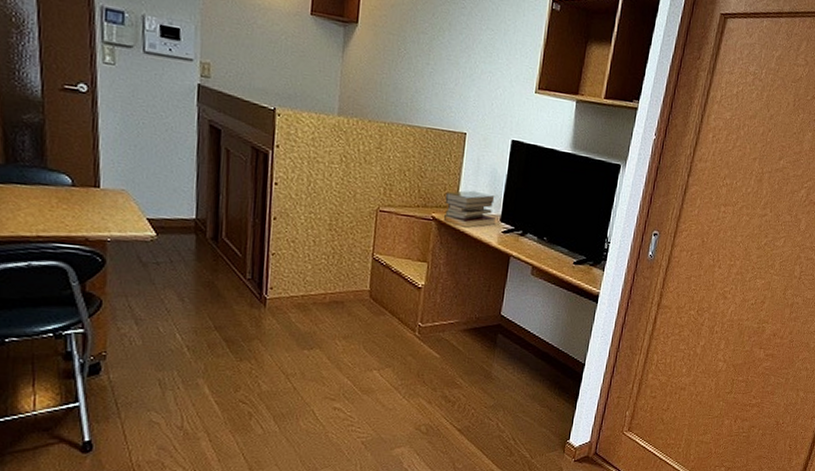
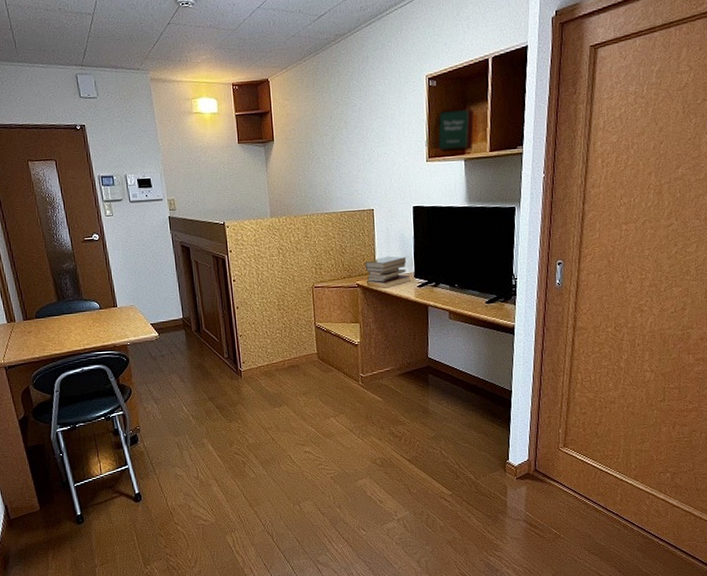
books: none [550,41,595,92] -> present [438,108,474,152]

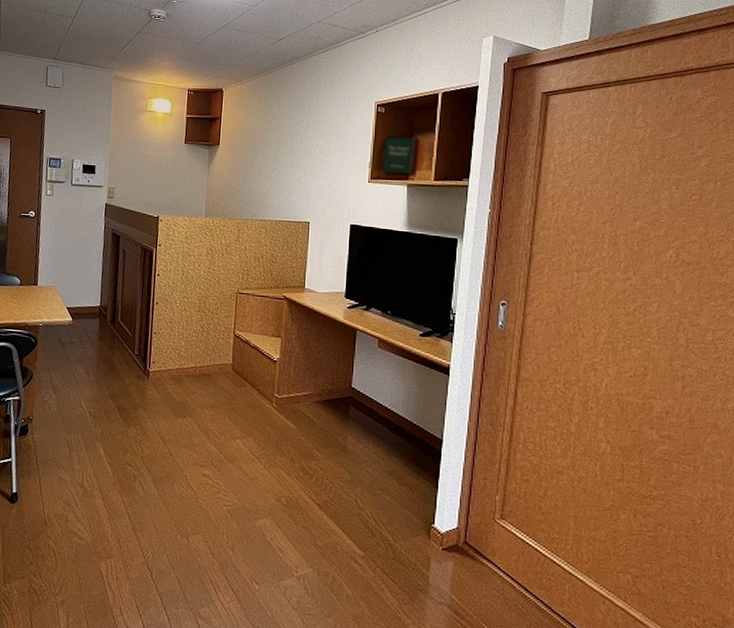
books: present [365,255,410,290] -> none [294,271,340,306]

